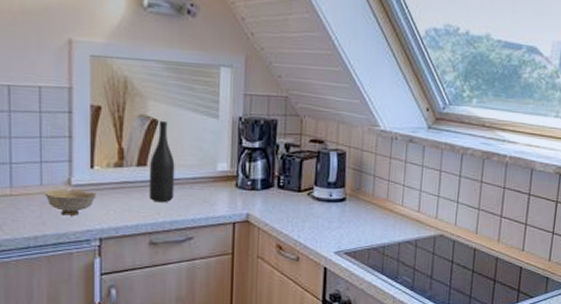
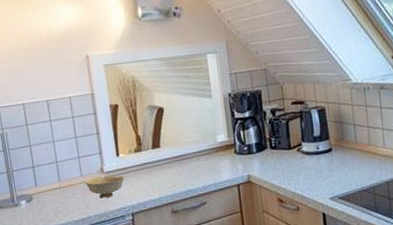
wine bottle: present [148,120,175,203] -> none [162,107,186,177]

